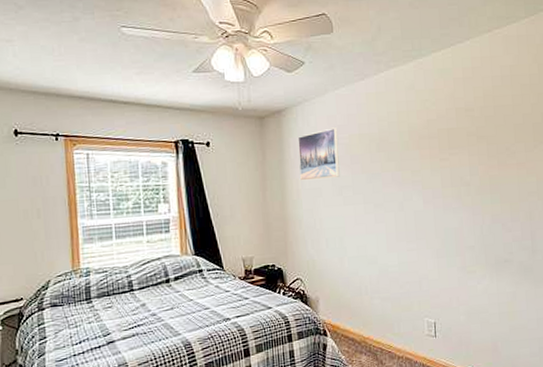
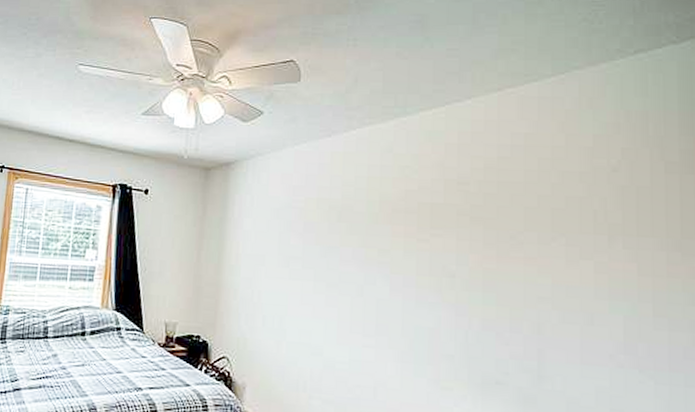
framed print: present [297,127,340,181] -> none [242,188,293,246]

